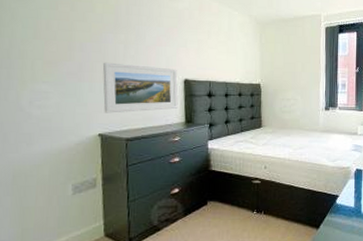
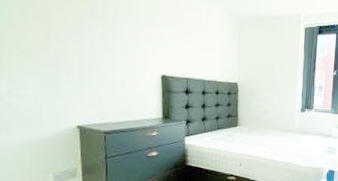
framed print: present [102,62,178,113] -> none [79,54,156,106]

